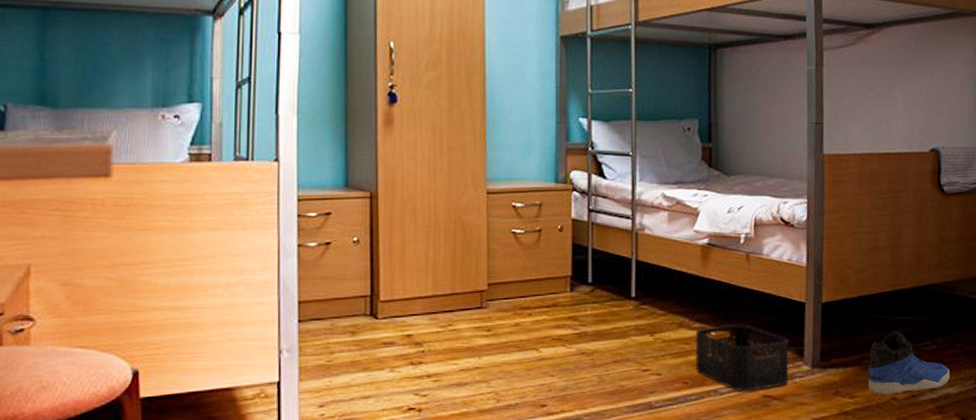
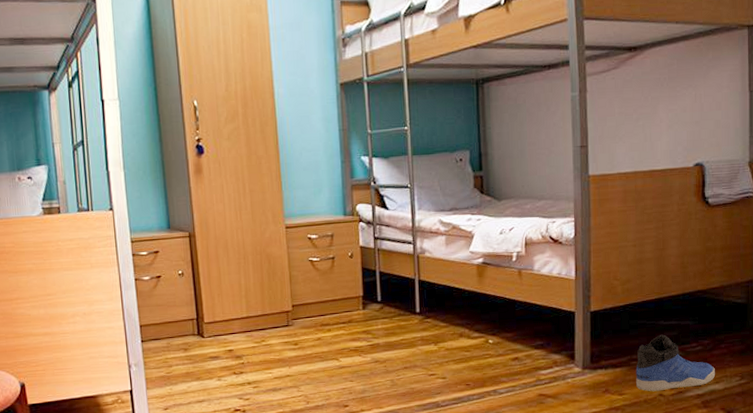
storage bin: present [695,323,789,392] -> none [475,332,562,392]

